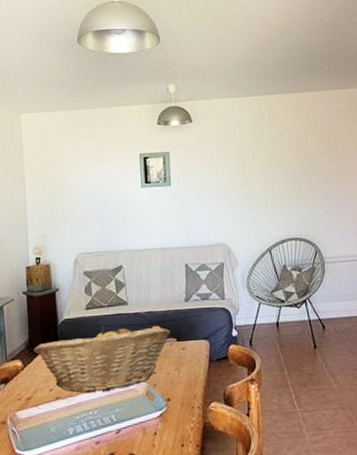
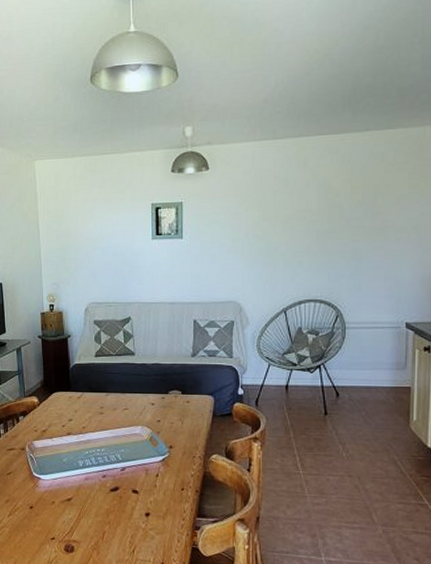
fruit basket: present [34,325,170,393] -> none [48,372,175,432]

